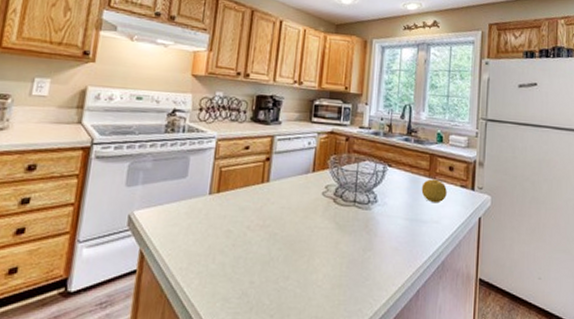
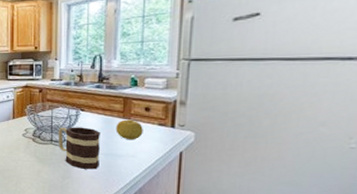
mug: none [362,184,408,239] -> present [58,127,101,170]

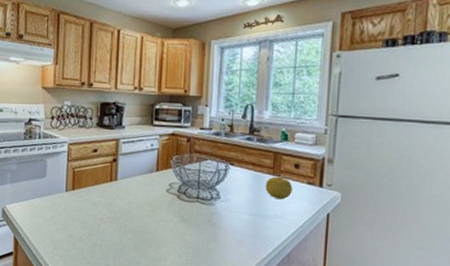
mug: present [58,127,101,170] -> none [205,182,251,232]

